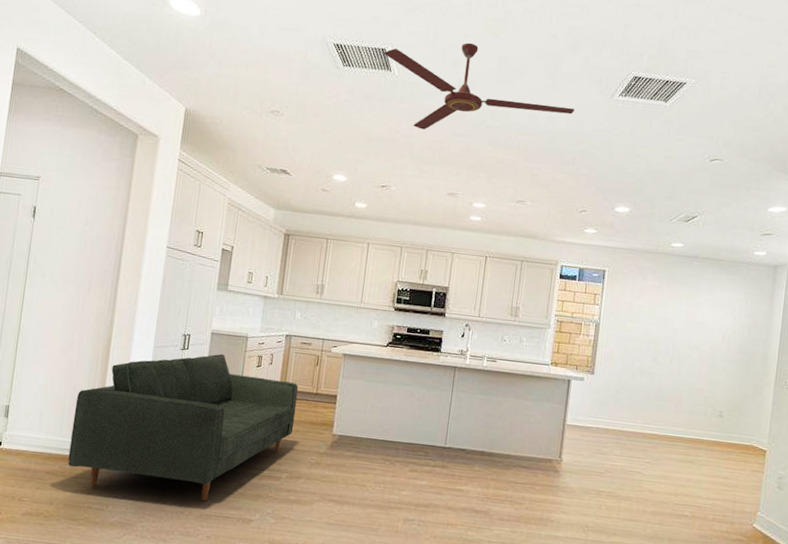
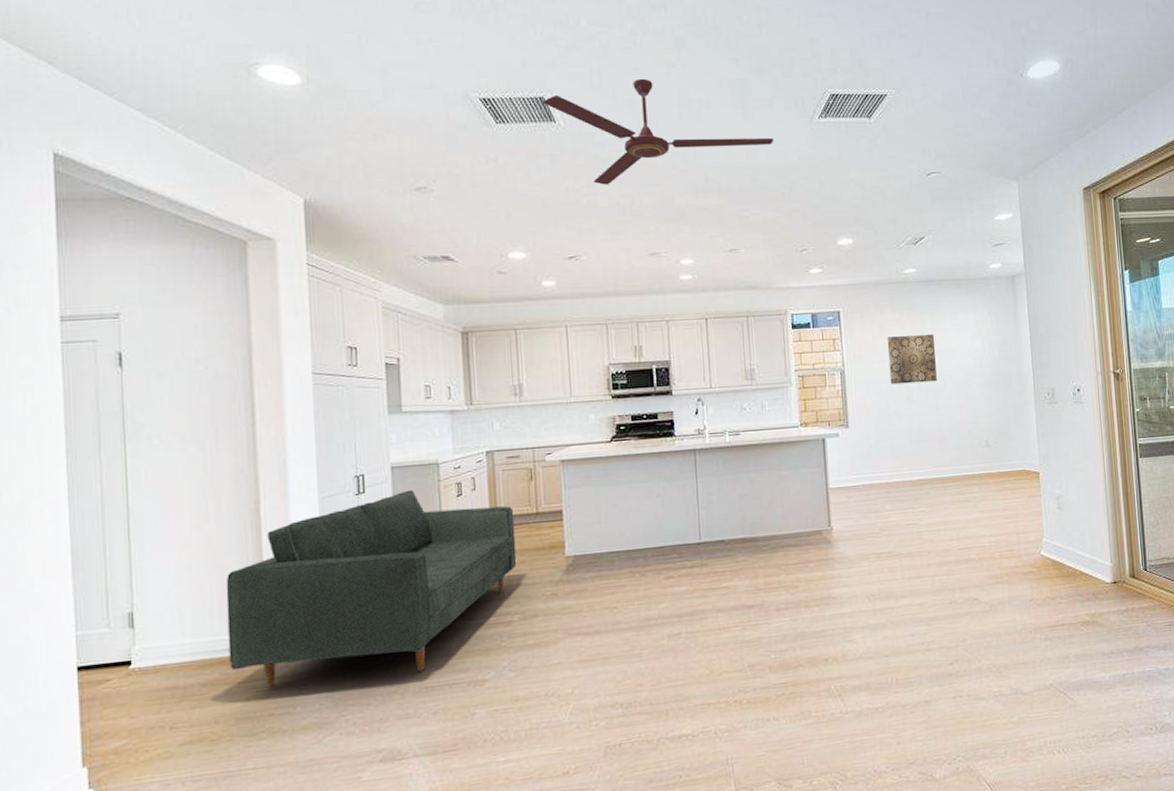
wall art: none [639,301,688,349] -> present [887,333,937,385]

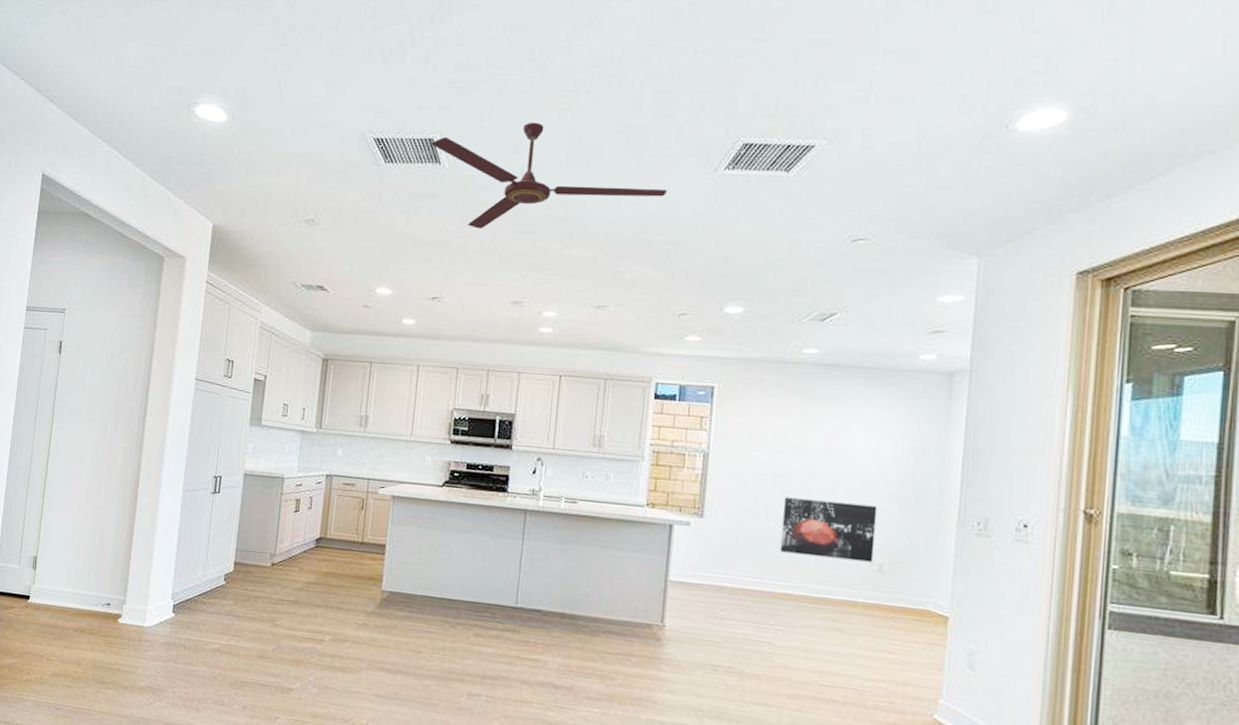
sofa: present [225,490,517,688] -> none [95,497,342,666]
wall art: present [887,333,937,385] -> none [763,423,829,484]
wall art: none [909,393,982,445] -> present [779,497,878,563]

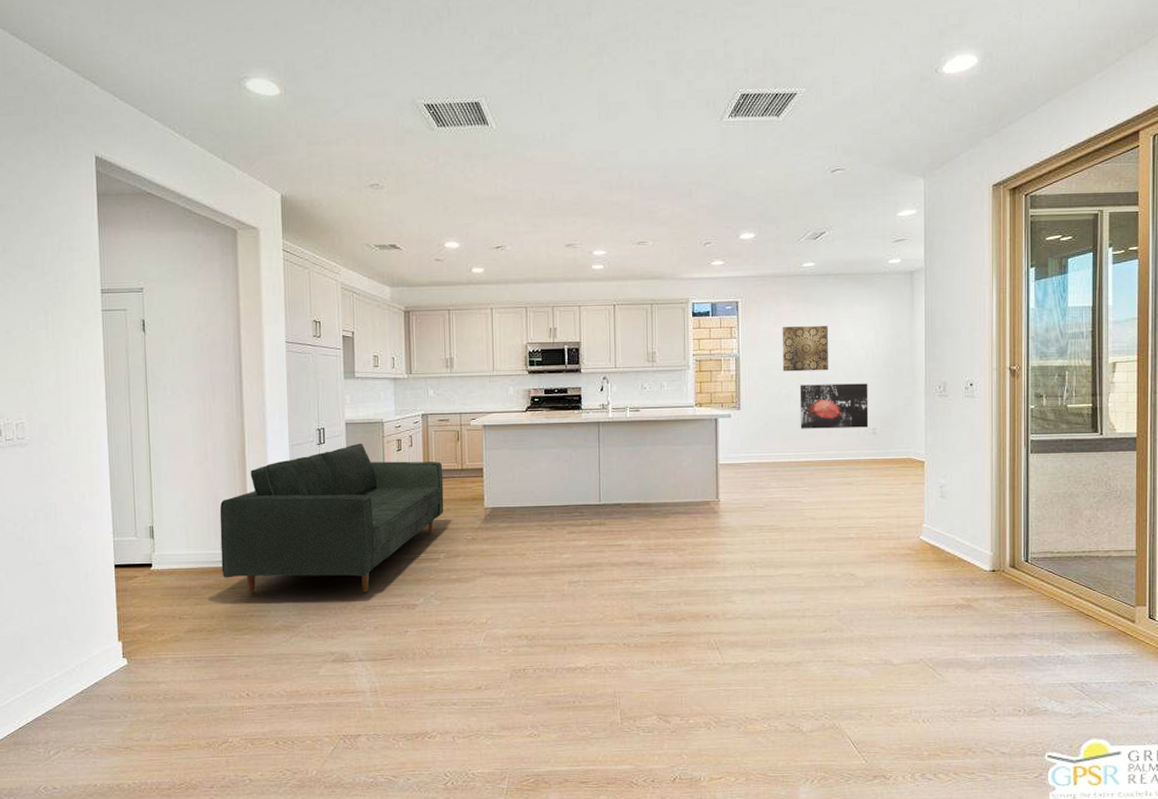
sofa: none [95,497,342,666] -> present [219,443,444,594]
ceiling fan: present [431,122,667,229] -> none [477,83,684,182]
wall art: none [763,423,829,484] -> present [782,325,828,372]

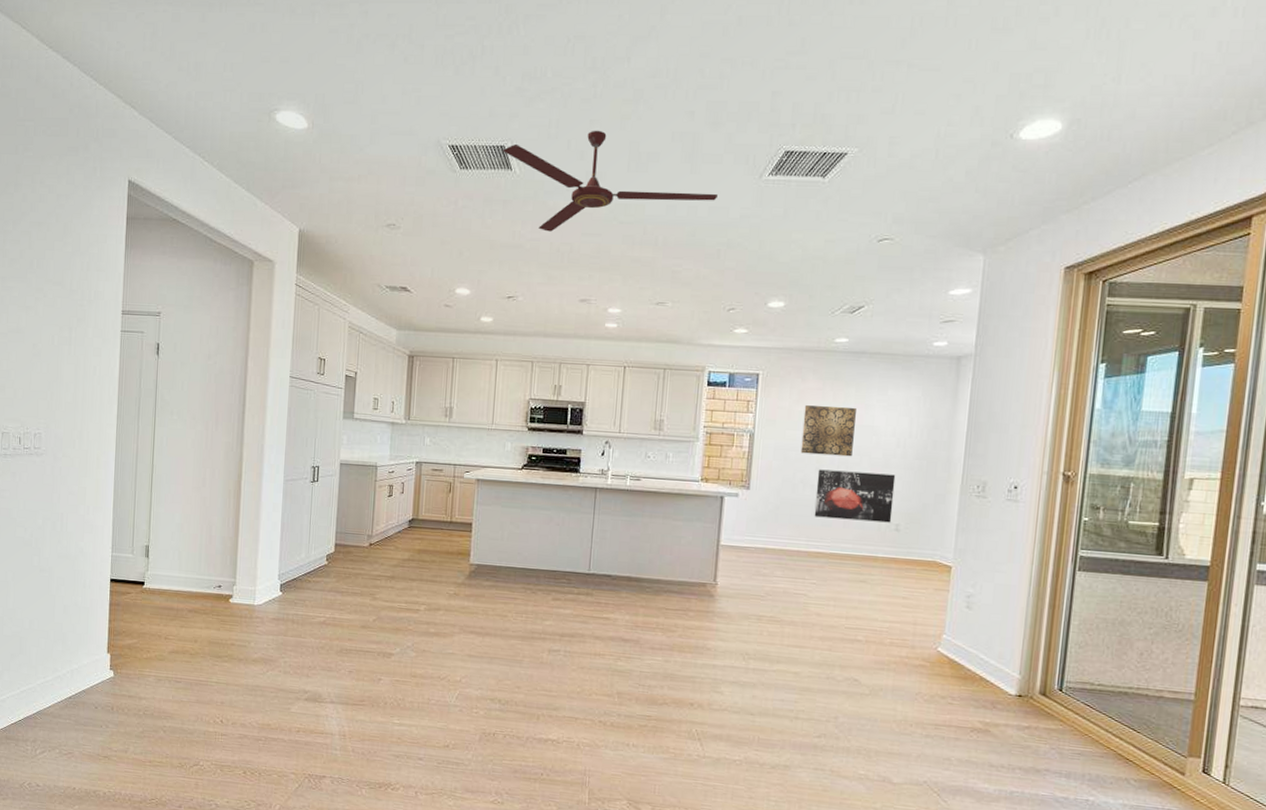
sofa: present [219,443,444,594] -> none [208,485,432,636]
ceiling fan: none [477,83,684,182] -> present [503,130,718,232]

